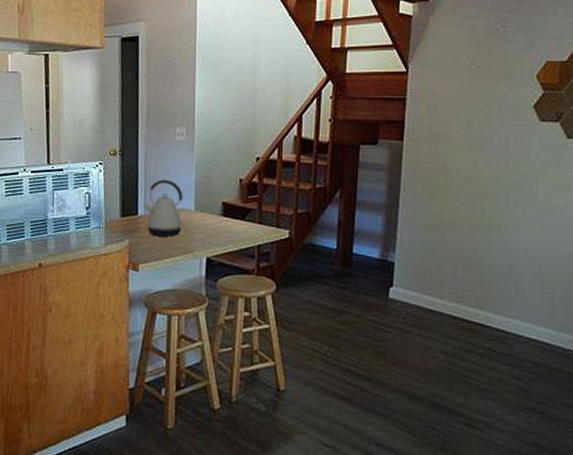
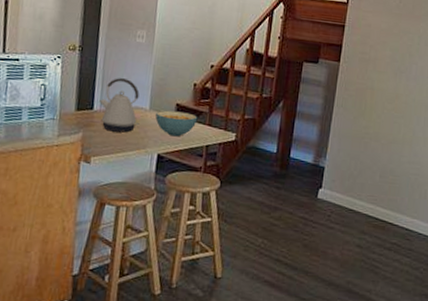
cereal bowl: none [202,210,246,238] -> present [155,110,198,137]

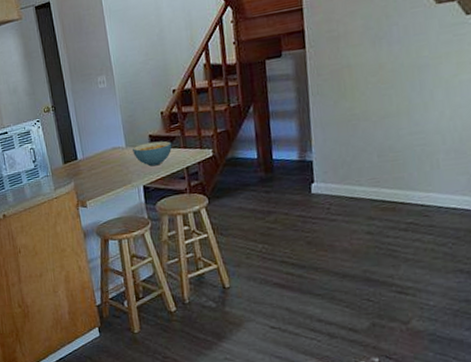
kettle: present [99,78,140,133] -> none [81,124,120,175]

